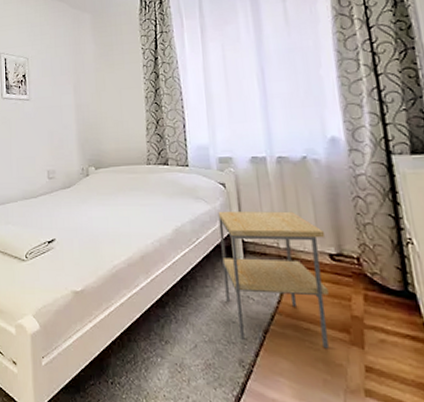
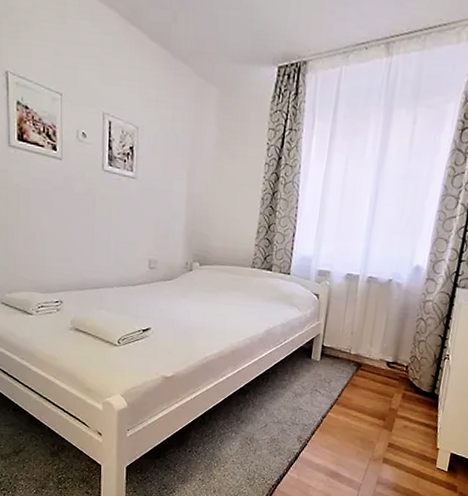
side table: present [218,211,329,349] -> none [298,319,389,431]

